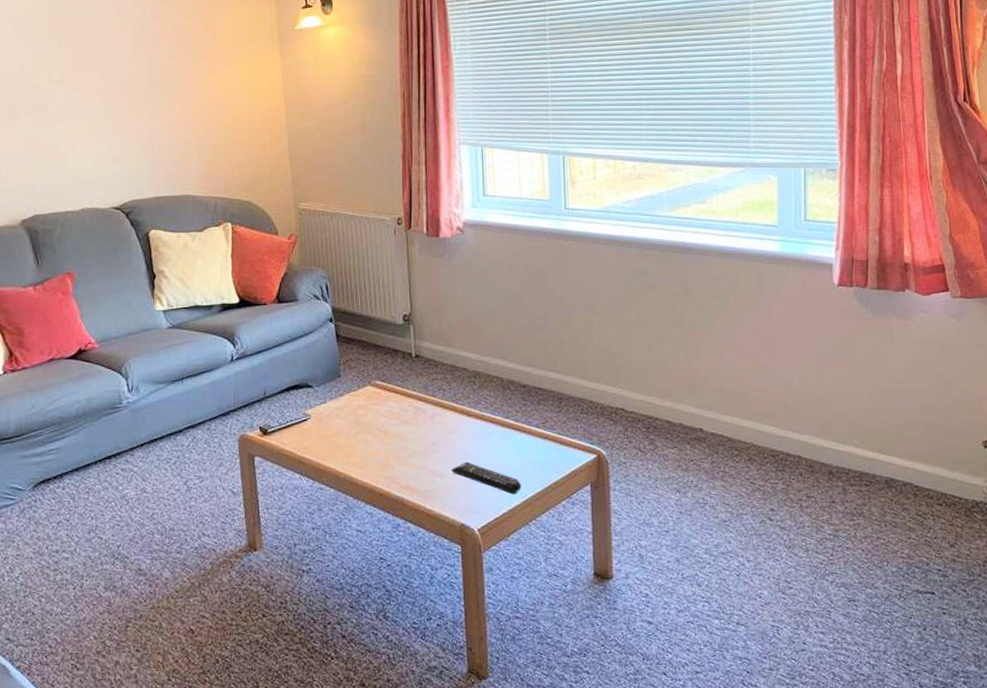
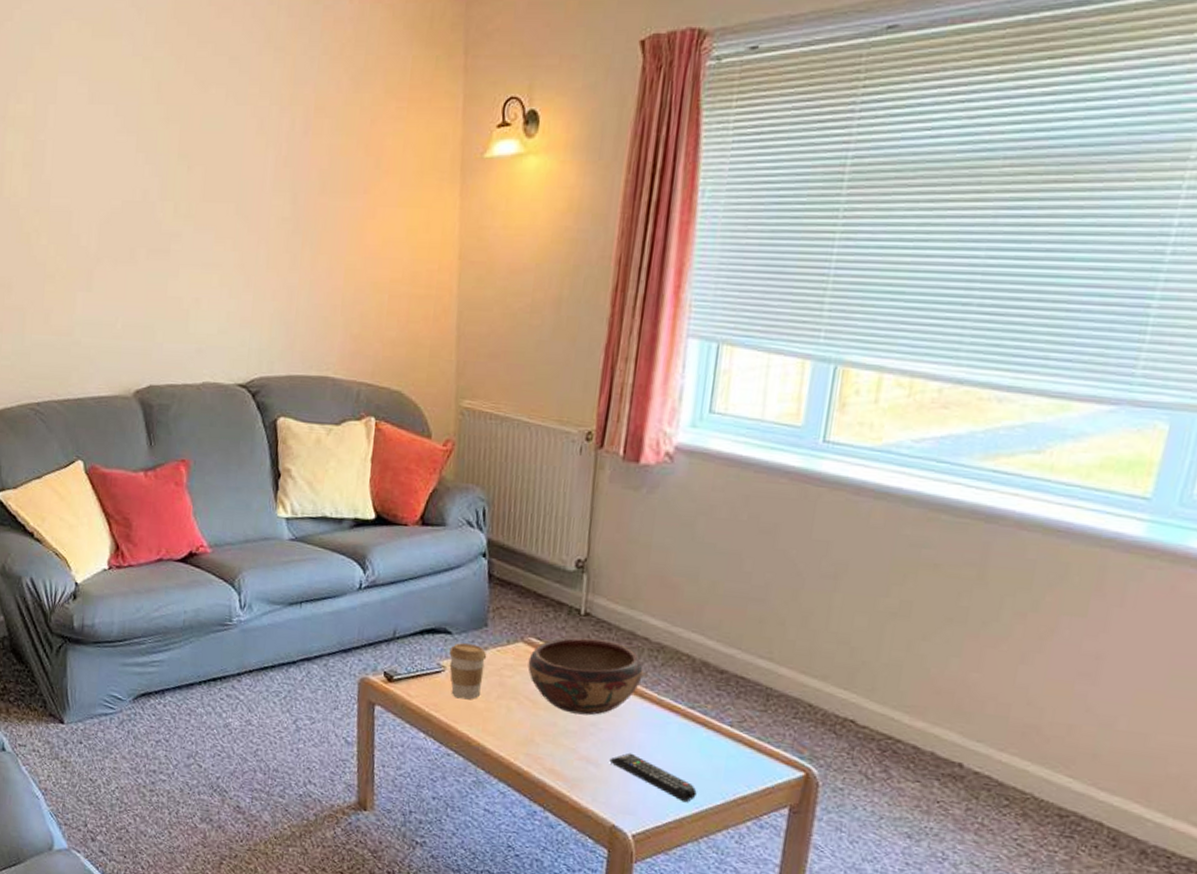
coffee cup: none [312,393,343,440] -> present [449,643,487,700]
decorative bowl: none [377,375,466,437] -> present [527,638,643,716]

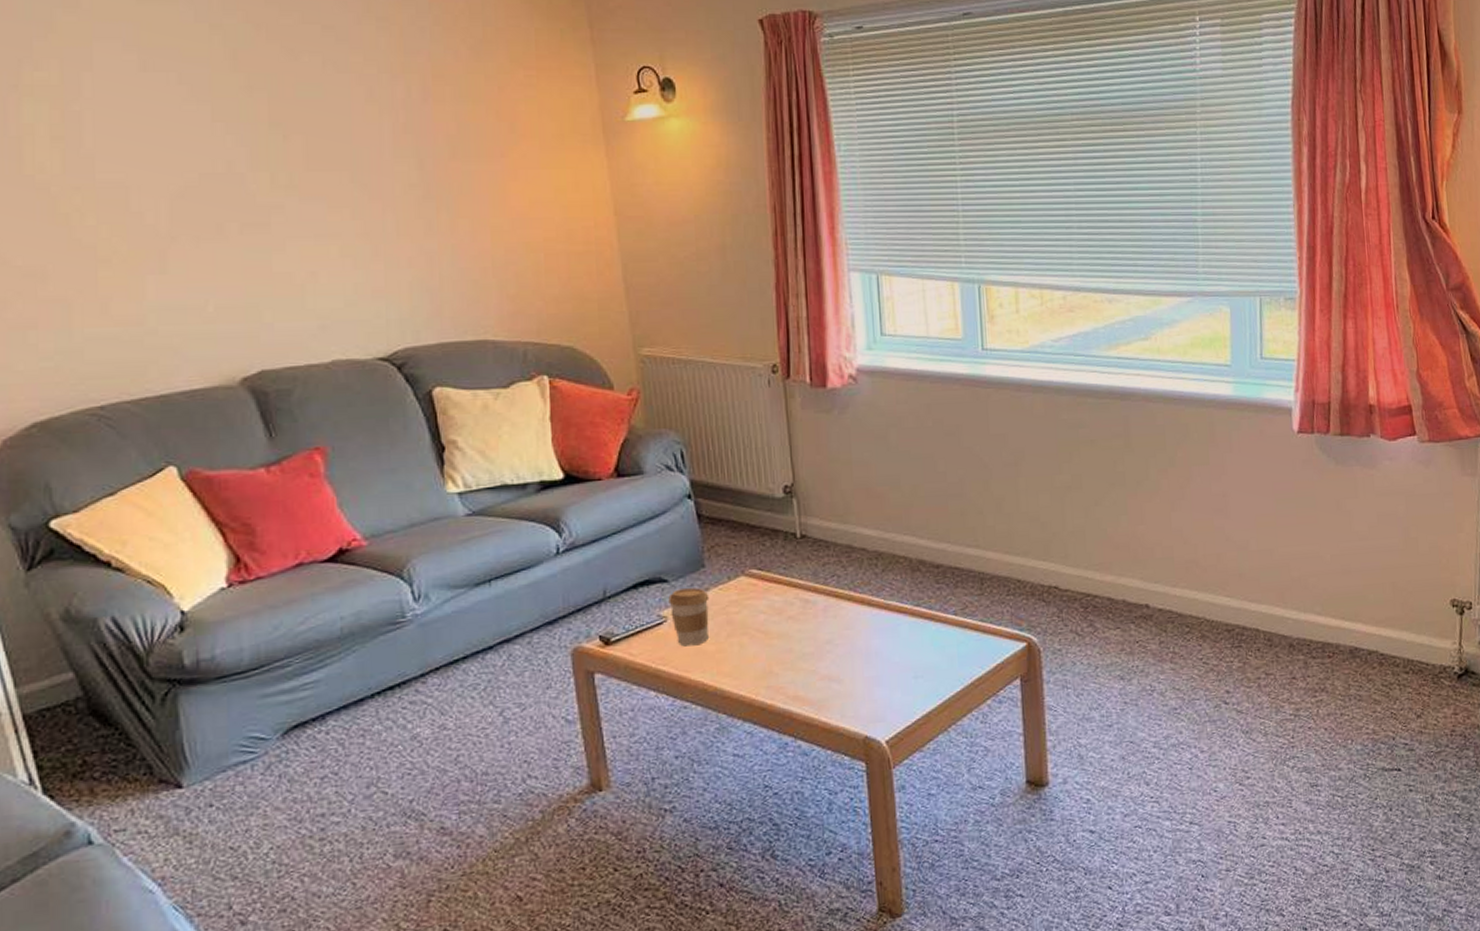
decorative bowl: present [527,638,643,716] -> none [753,558,867,636]
remote control: present [609,752,697,802] -> none [850,661,937,696]

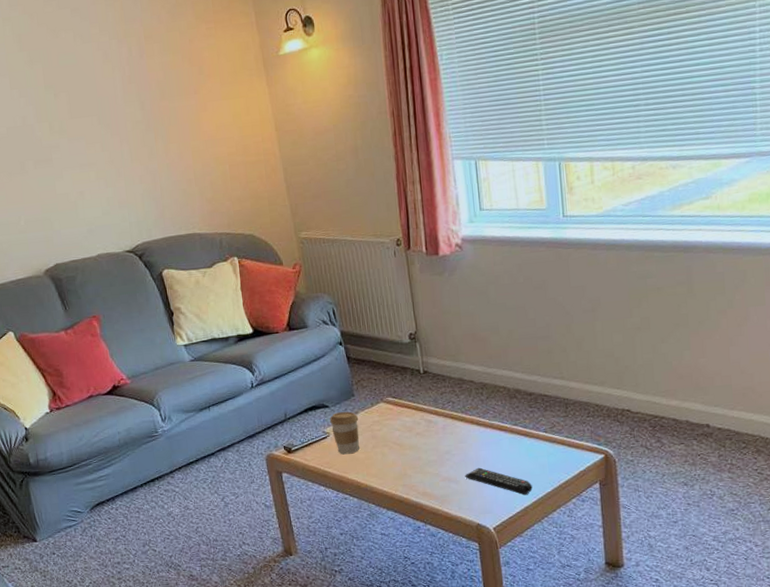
remote control: none [850,661,937,696] -> present [465,467,532,495]

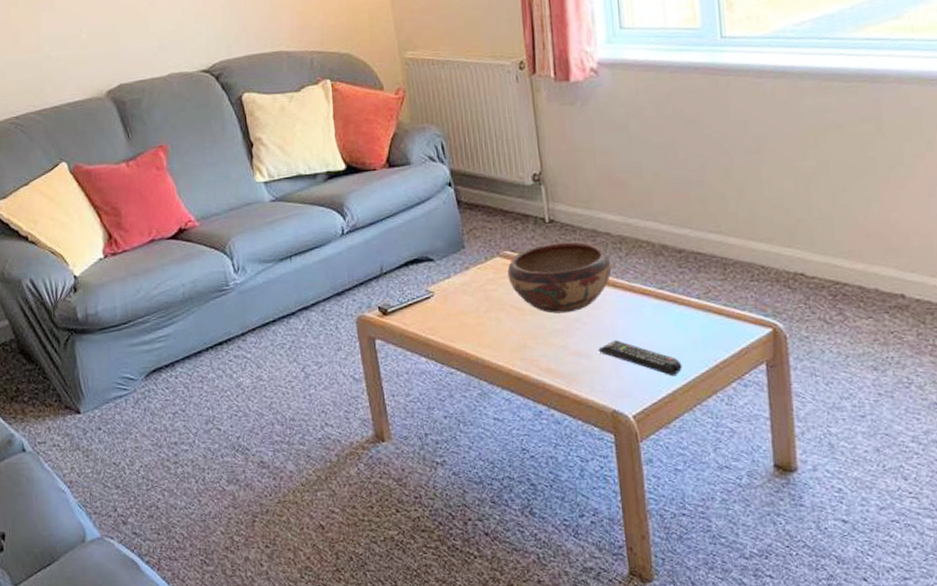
coffee cup: present [330,411,360,455] -> none [434,266,470,319]
decorative bowl: none [390,388,475,448] -> present [507,241,612,314]

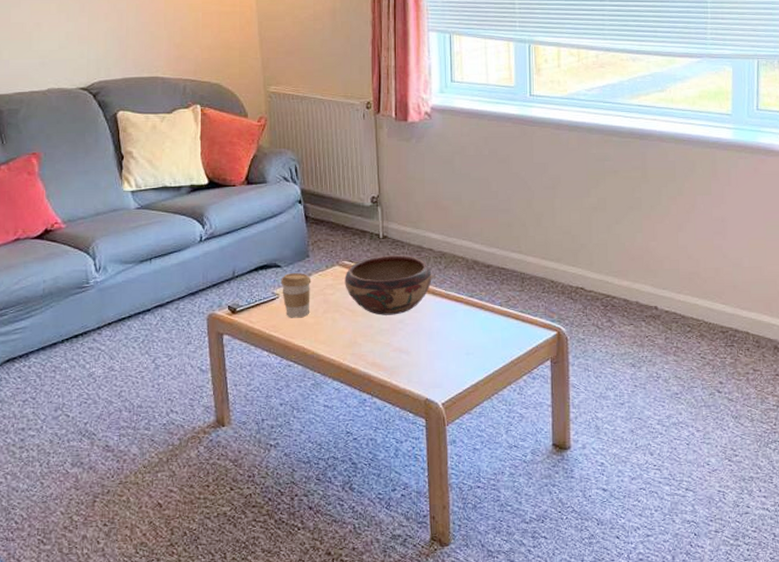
coffee cup: none [434,266,470,319] -> present [281,273,312,318]
remote control: present [598,340,682,375] -> none [417,339,484,369]

